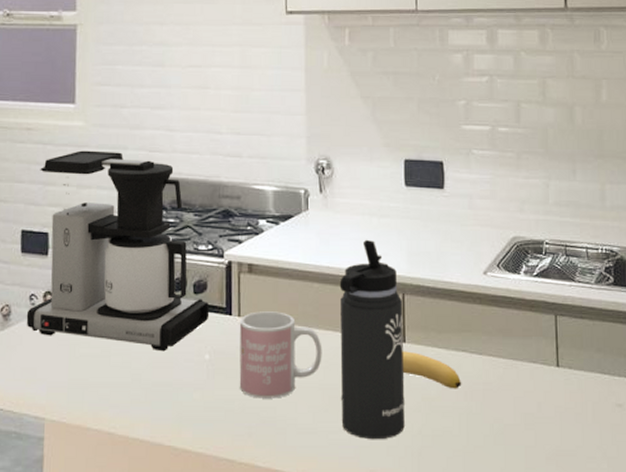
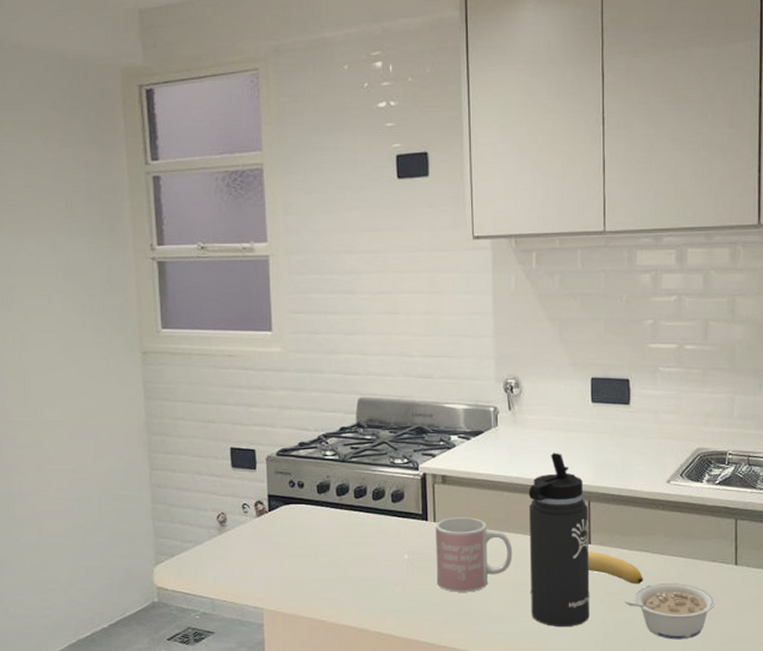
coffee maker: present [26,150,210,352] -> none [240,374,407,552]
legume: none [442,387,538,454] -> present [625,582,716,640]

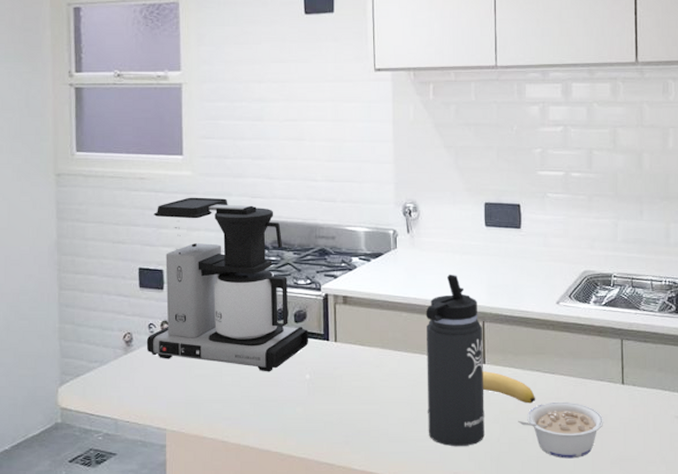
coffee maker: none [240,374,407,552] -> present [146,197,309,372]
mug: present [436,517,513,592] -> none [337,337,411,412]

